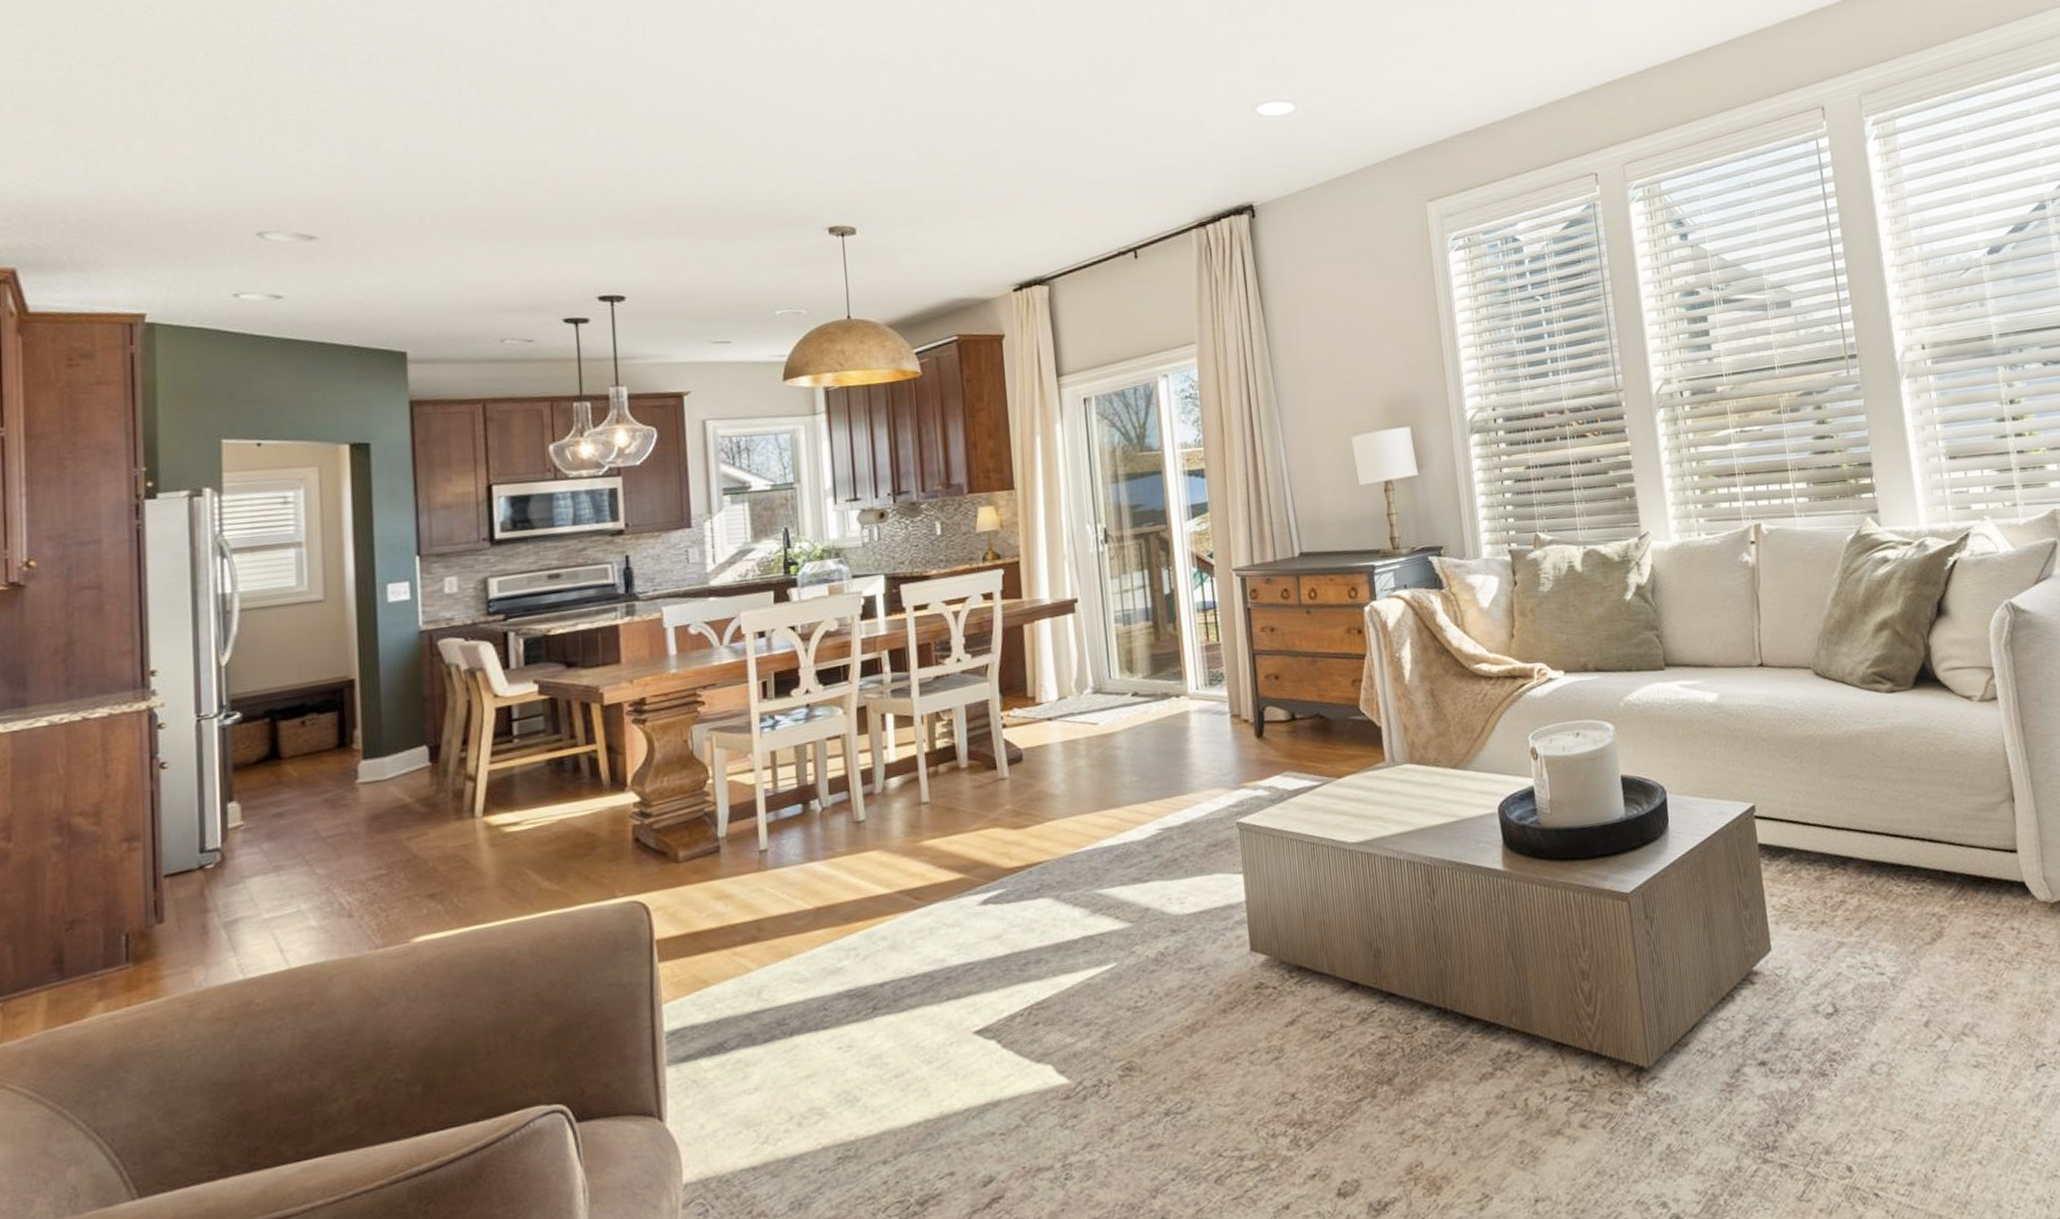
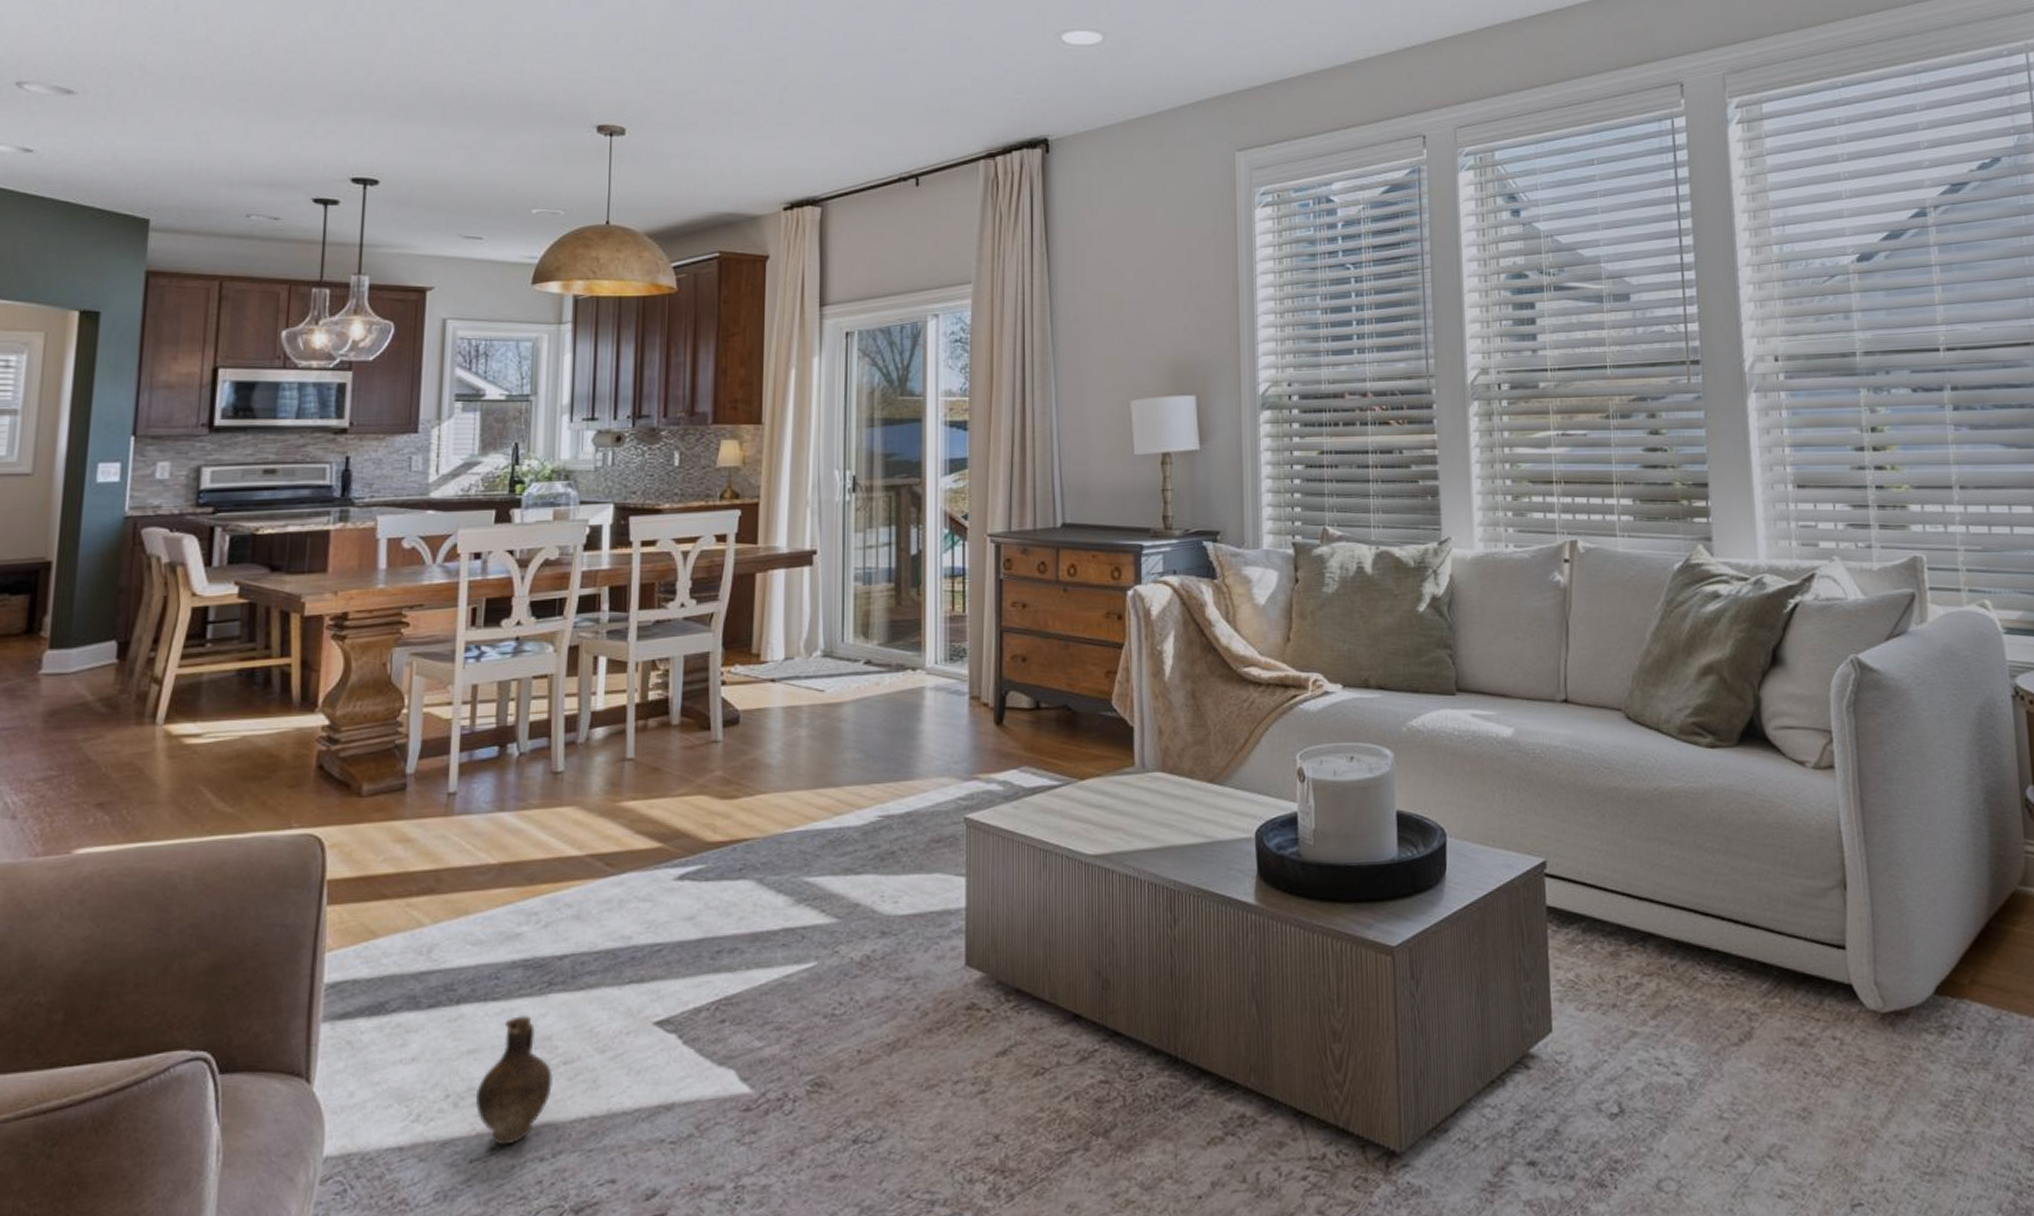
ceramic jug: none [818,1039,887,1155] -> present [476,1015,553,1146]

